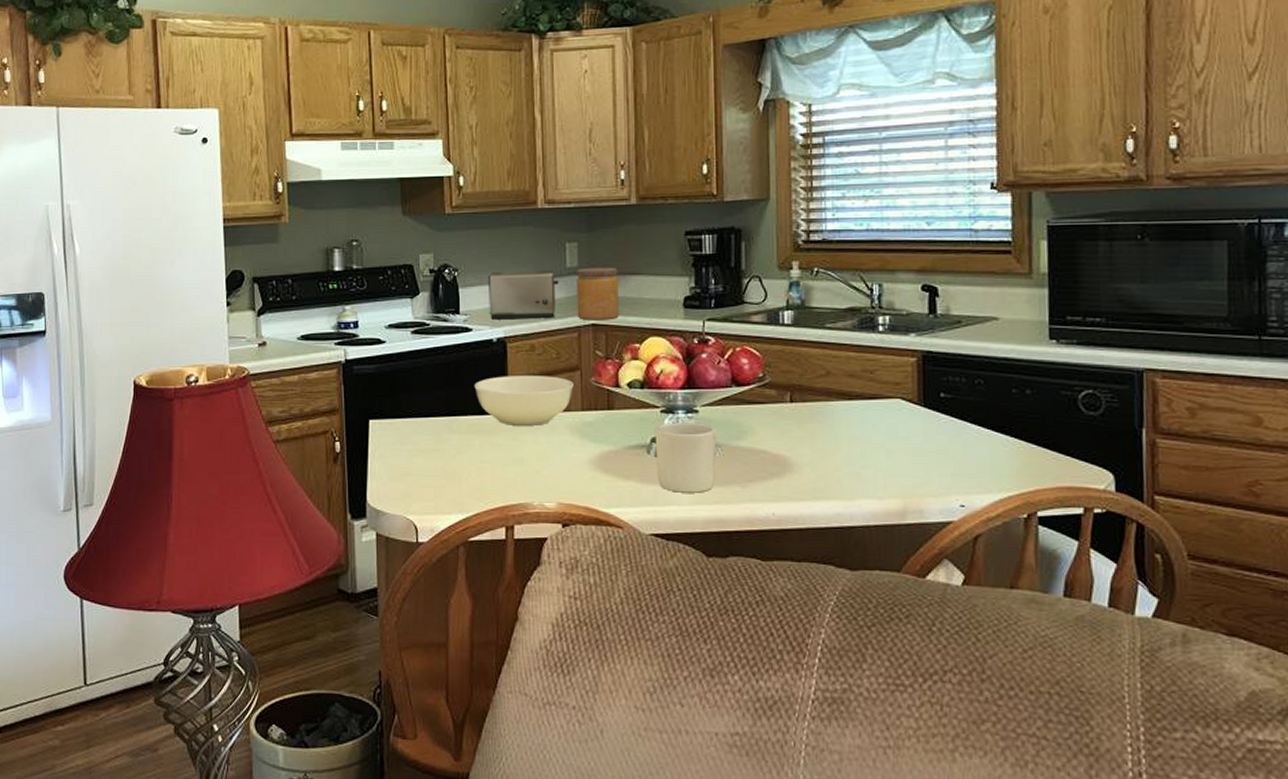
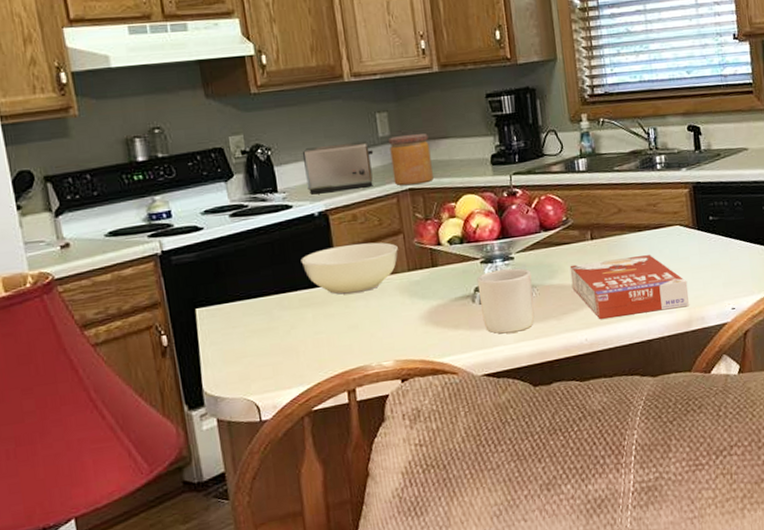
cereal box: none [762,428,906,495] -> present [569,255,689,319]

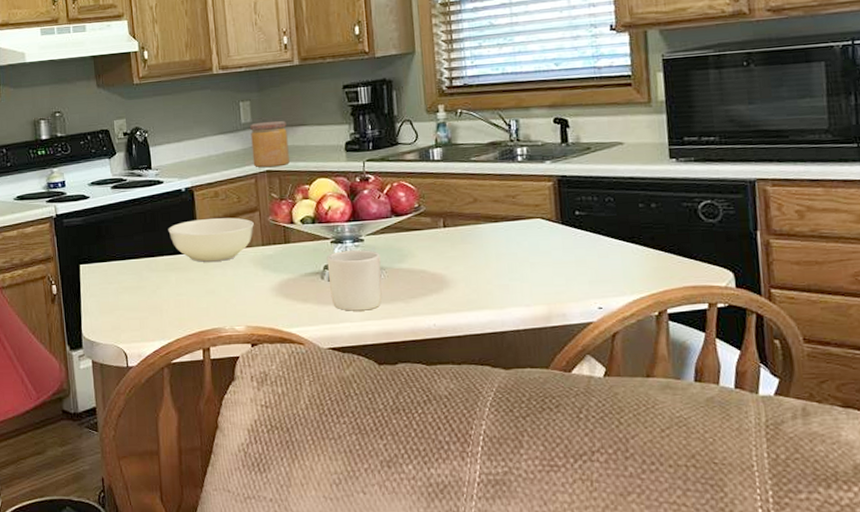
toaster: present [302,141,374,195] -> none [174,126,236,173]
cereal box: present [569,255,689,319] -> none [420,246,549,306]

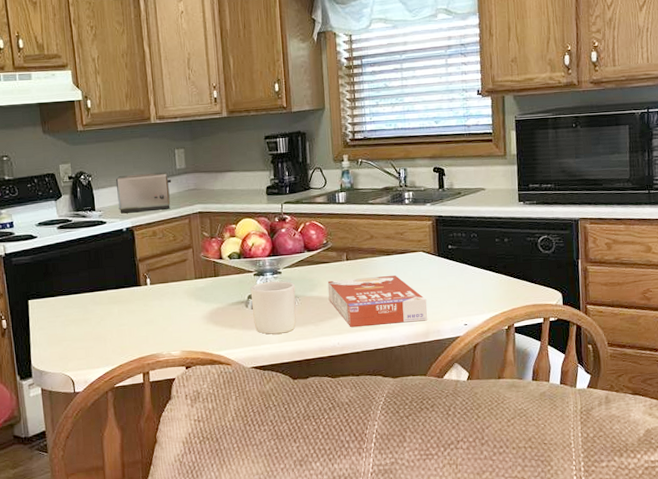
bowl: present [168,217,254,262] -> none [111,254,188,295]
toaster: none [174,126,236,173] -> present [115,172,172,214]
jar: present [250,121,290,168] -> none [184,167,219,209]
cereal box: none [420,246,549,306] -> present [327,275,428,327]

